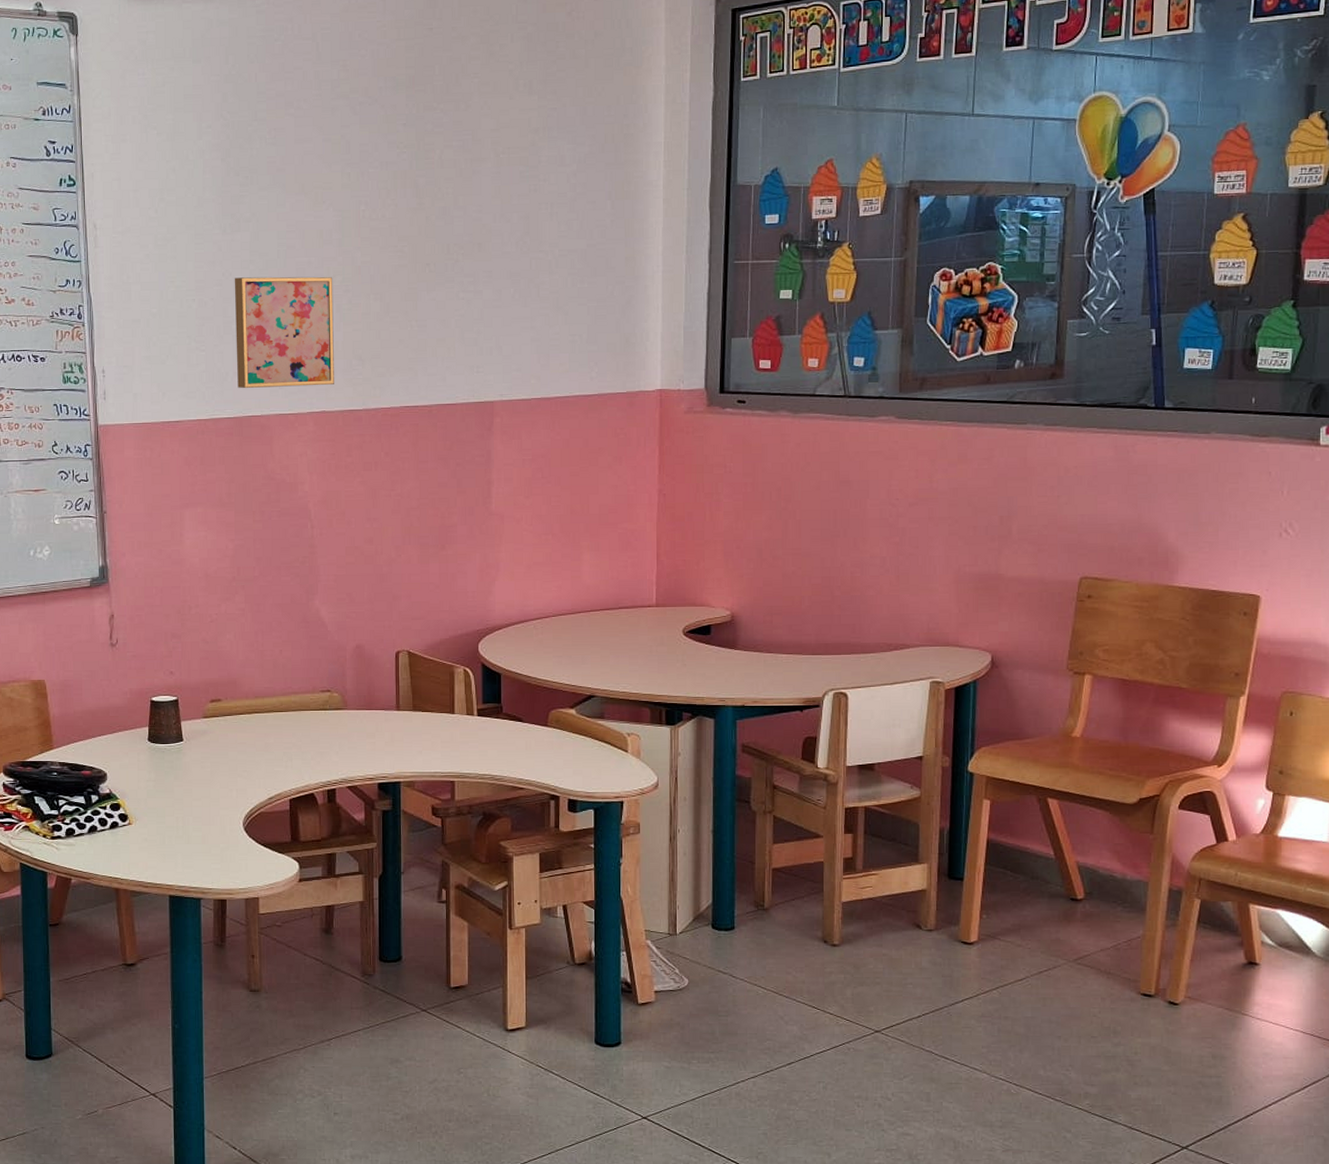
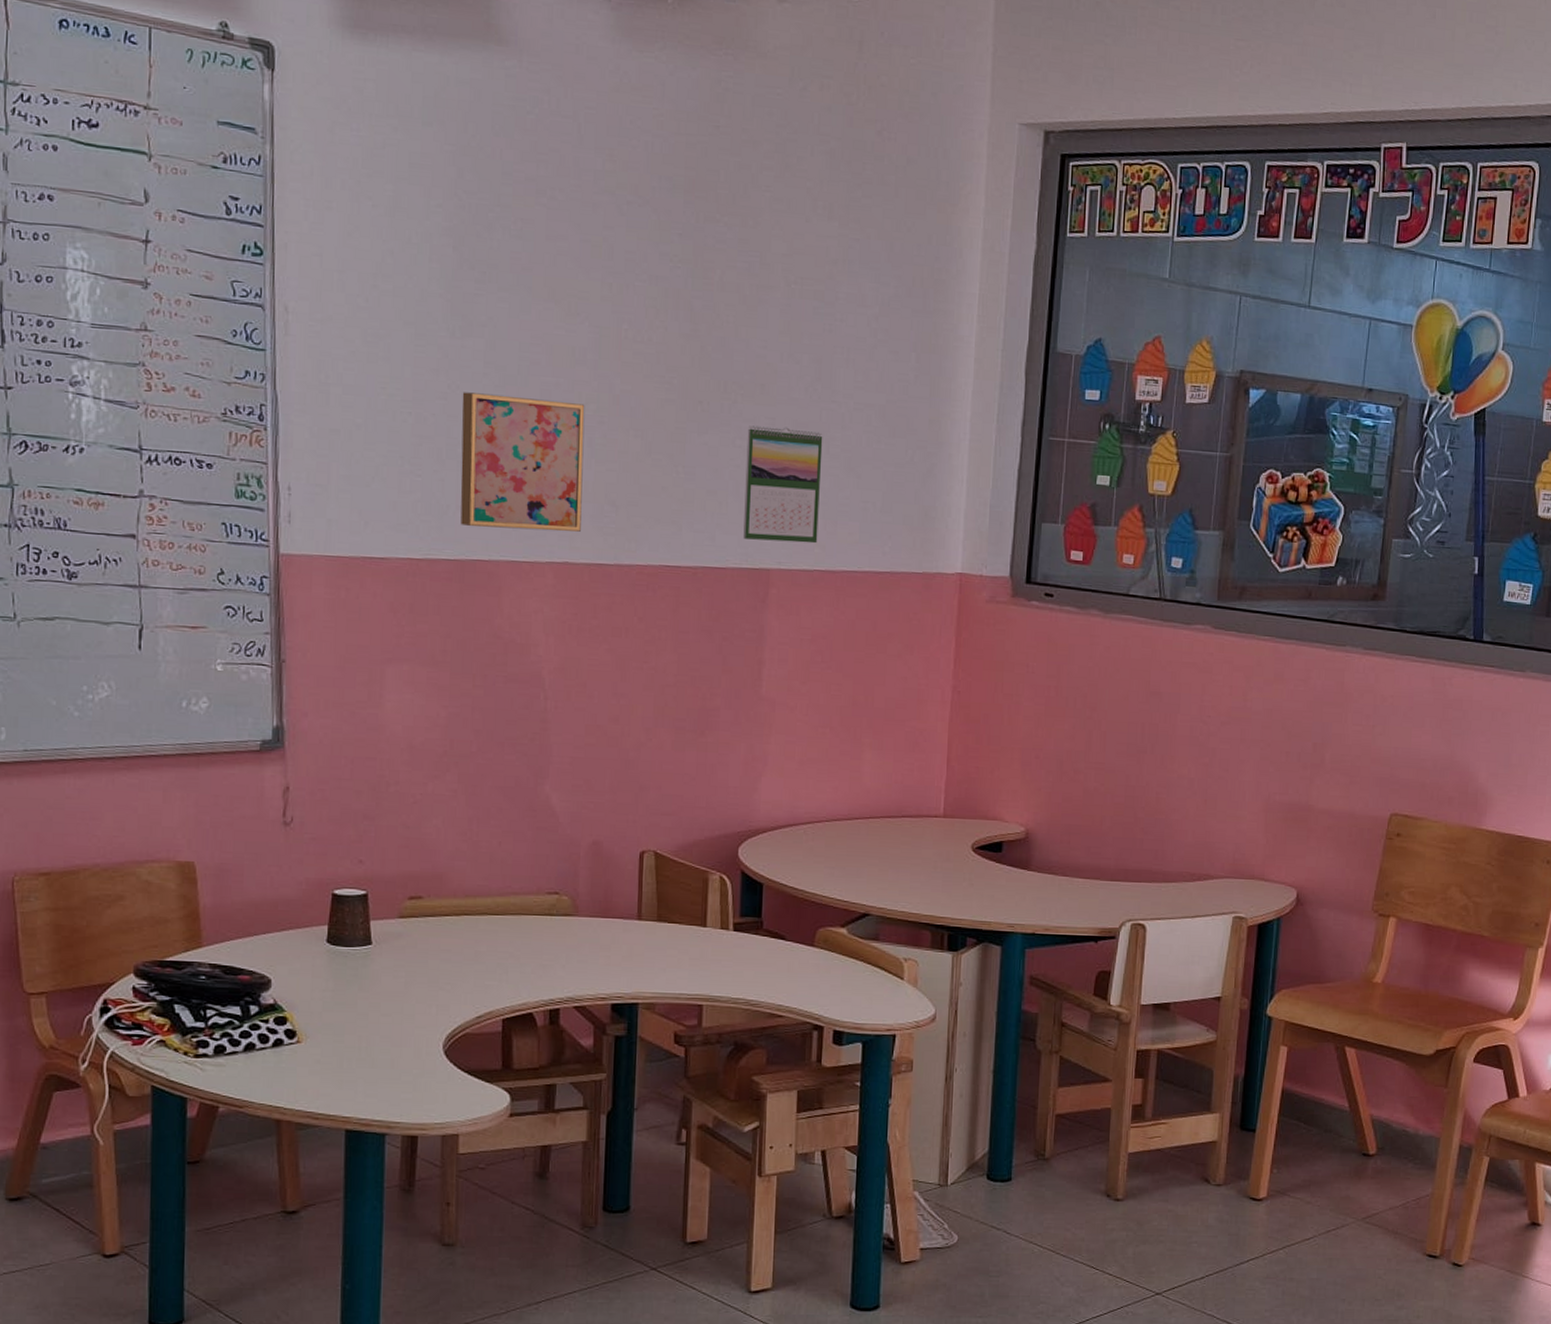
calendar: none [469,277,534,377] -> present [743,425,823,544]

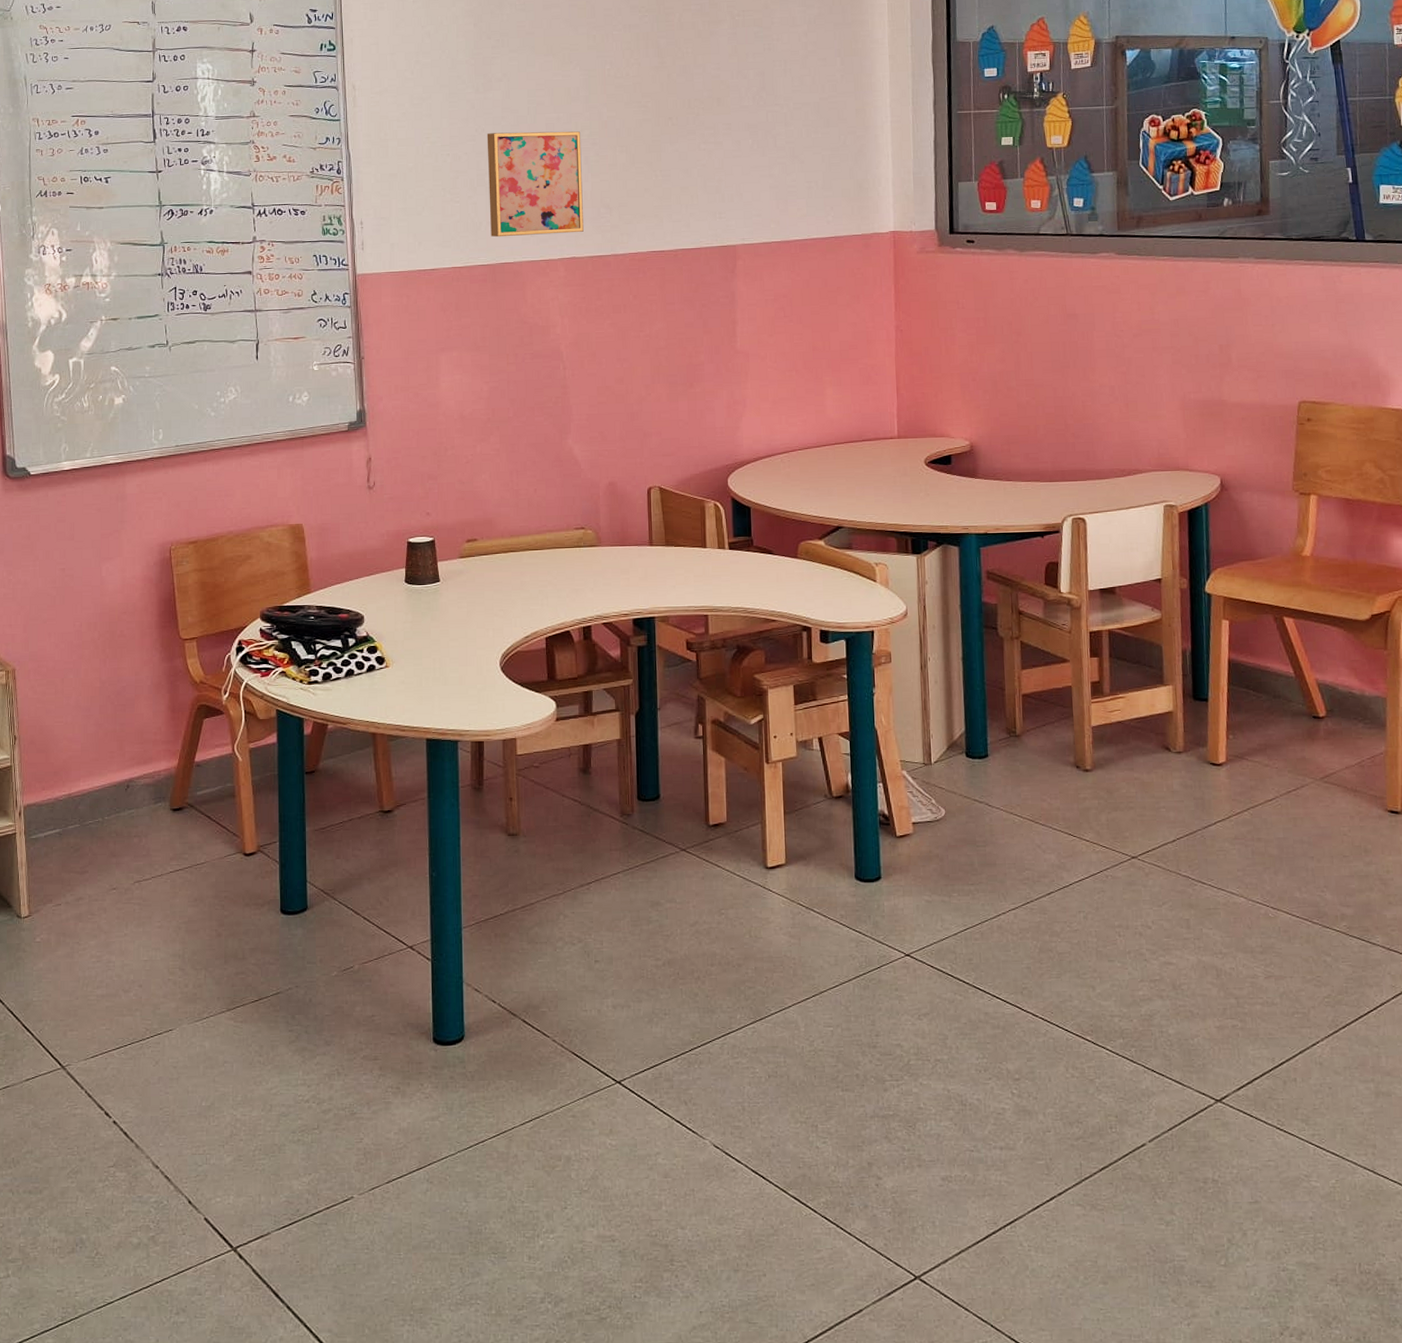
calendar: present [743,425,823,544] -> none [709,129,773,223]

